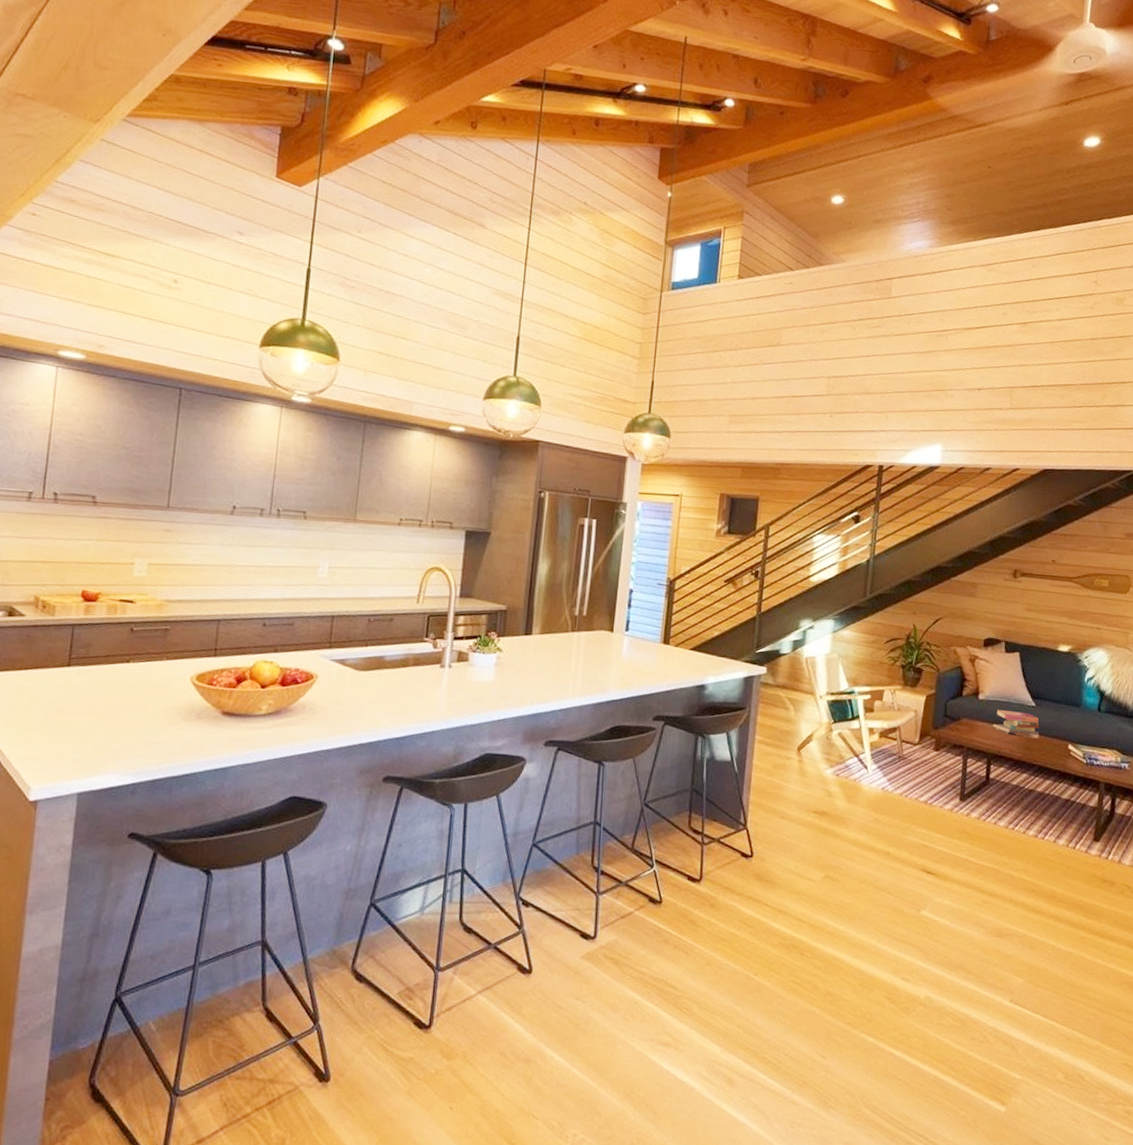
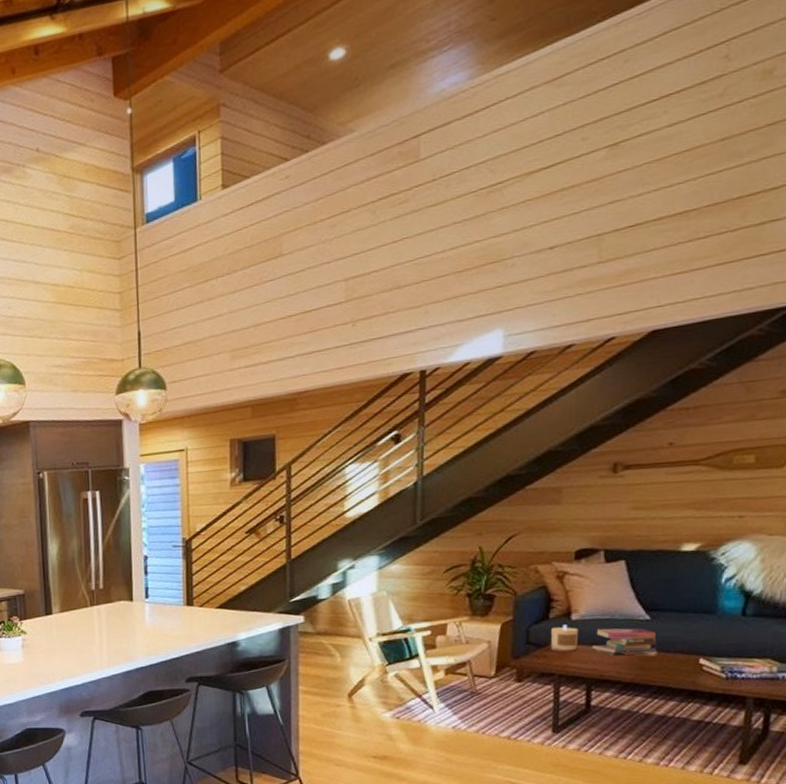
candle: none [962,703,984,728] -> present [551,625,579,653]

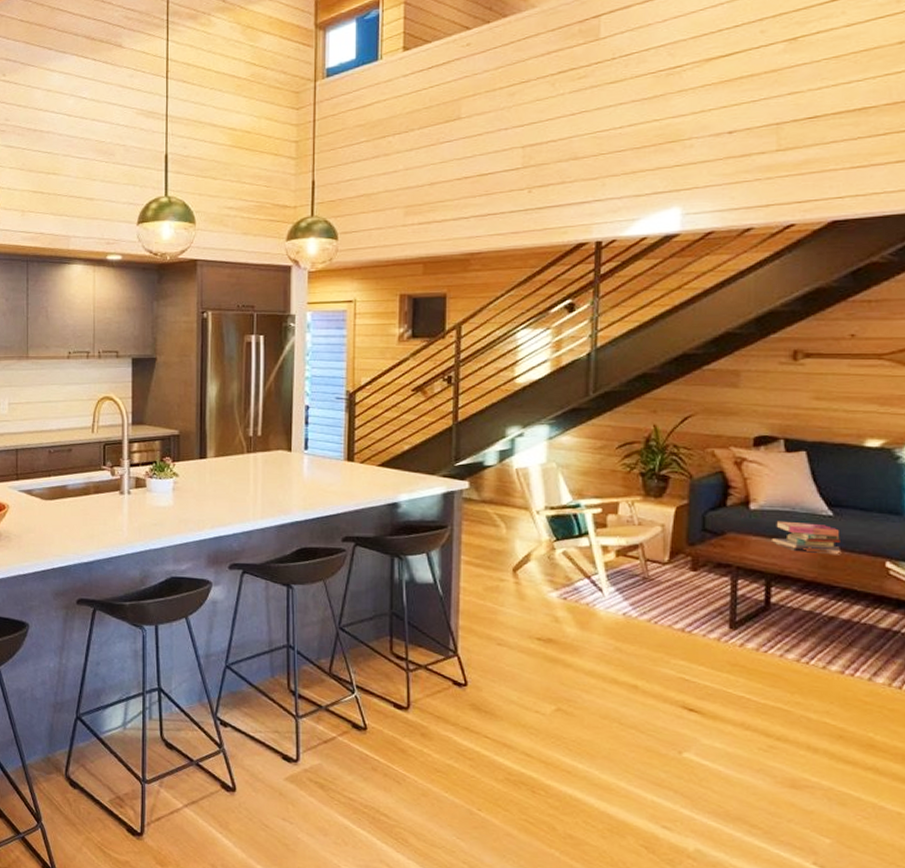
candle: present [551,625,579,653] -> none [728,514,758,544]

